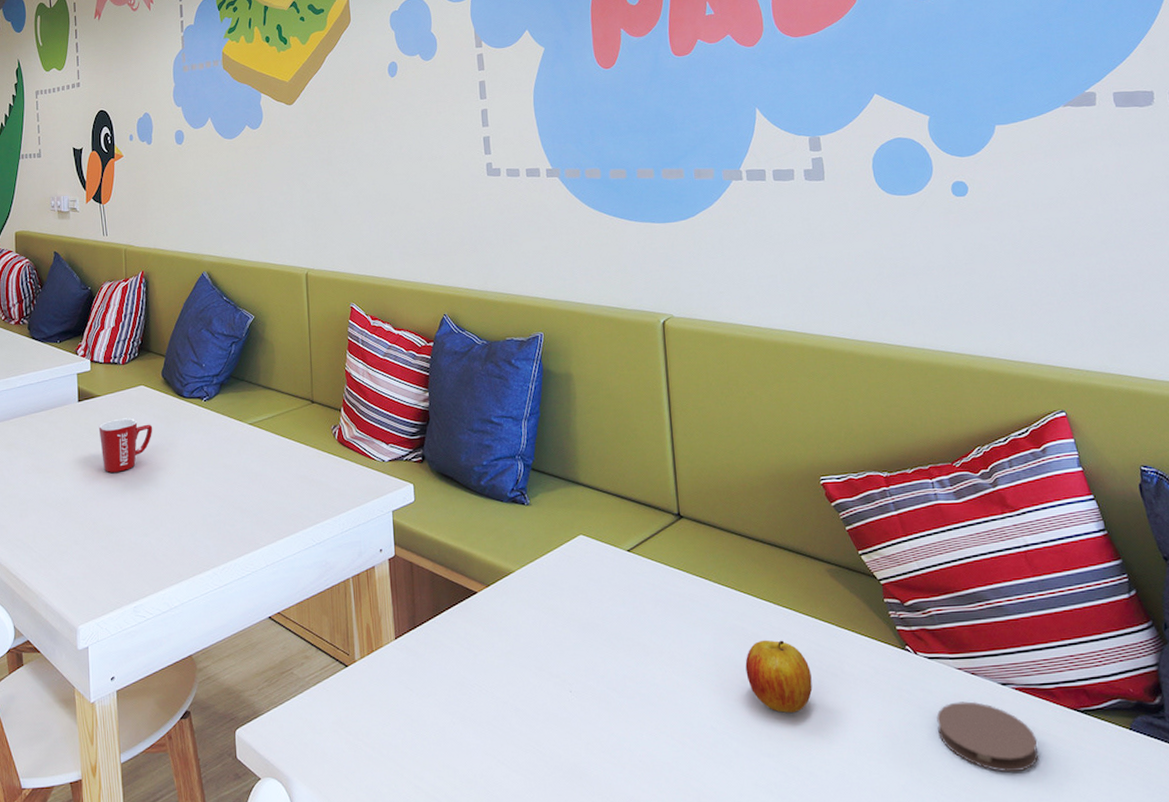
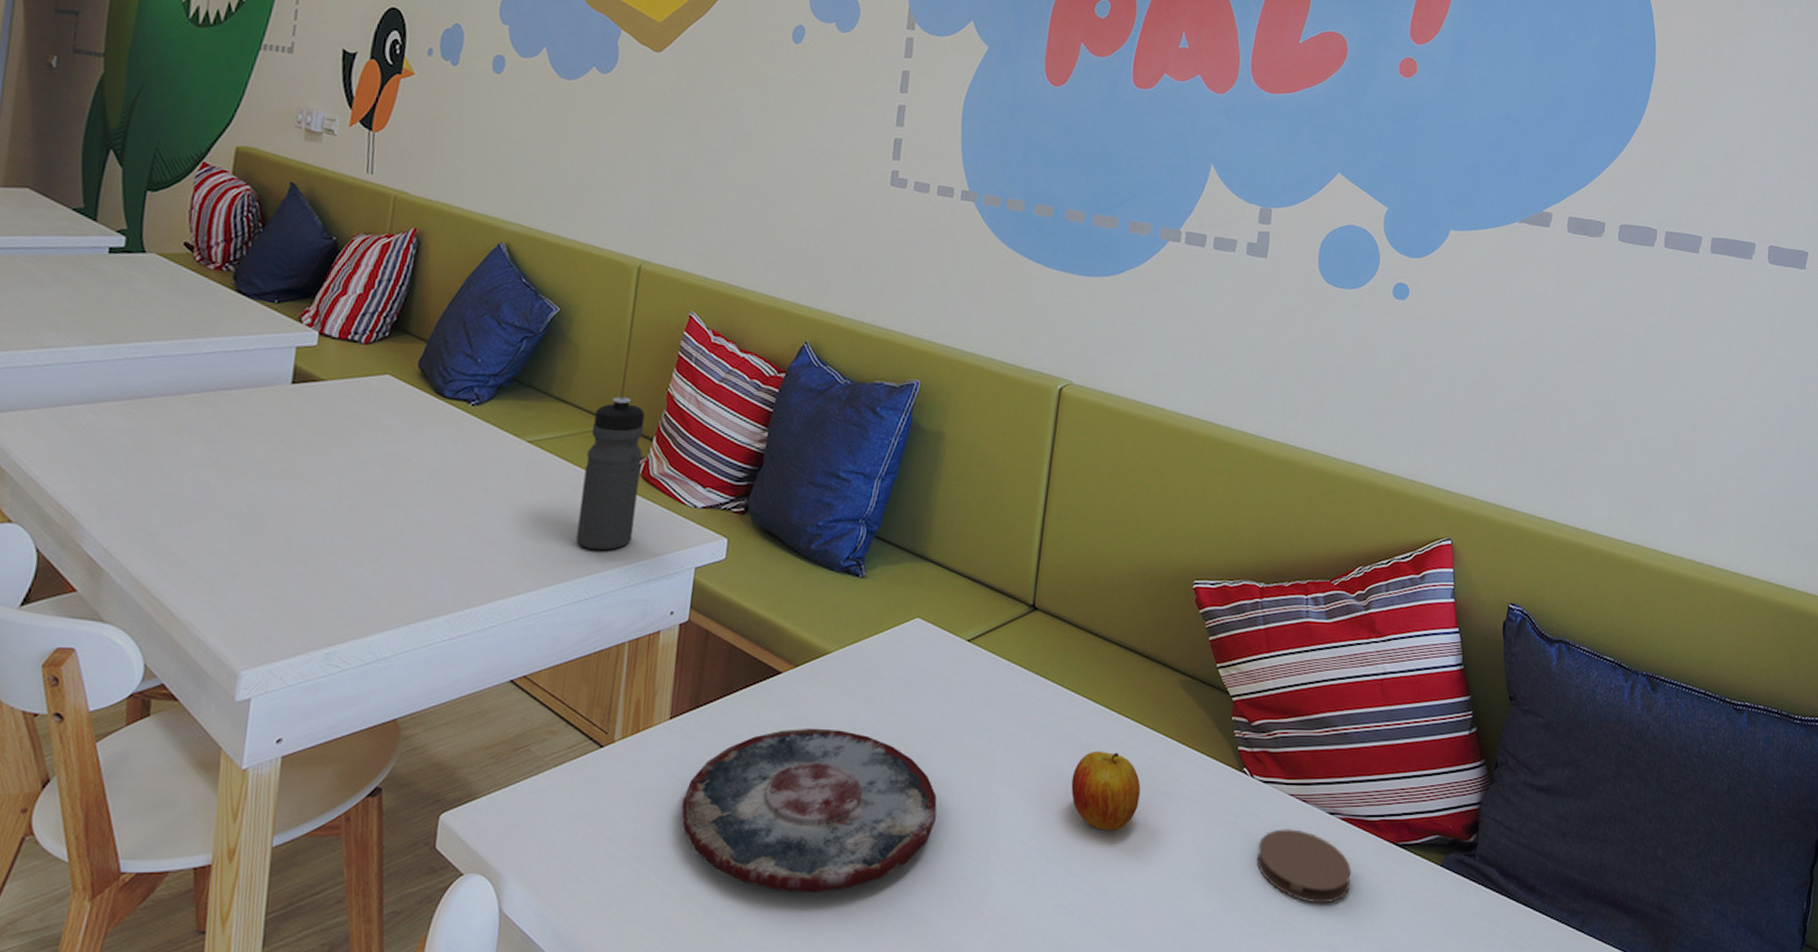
mug: present [98,418,153,473] -> none [313,412,394,481]
water bottle: none [294,379,339,505] -> present [576,397,645,551]
plate: none [418,637,632,782] -> present [682,728,937,893]

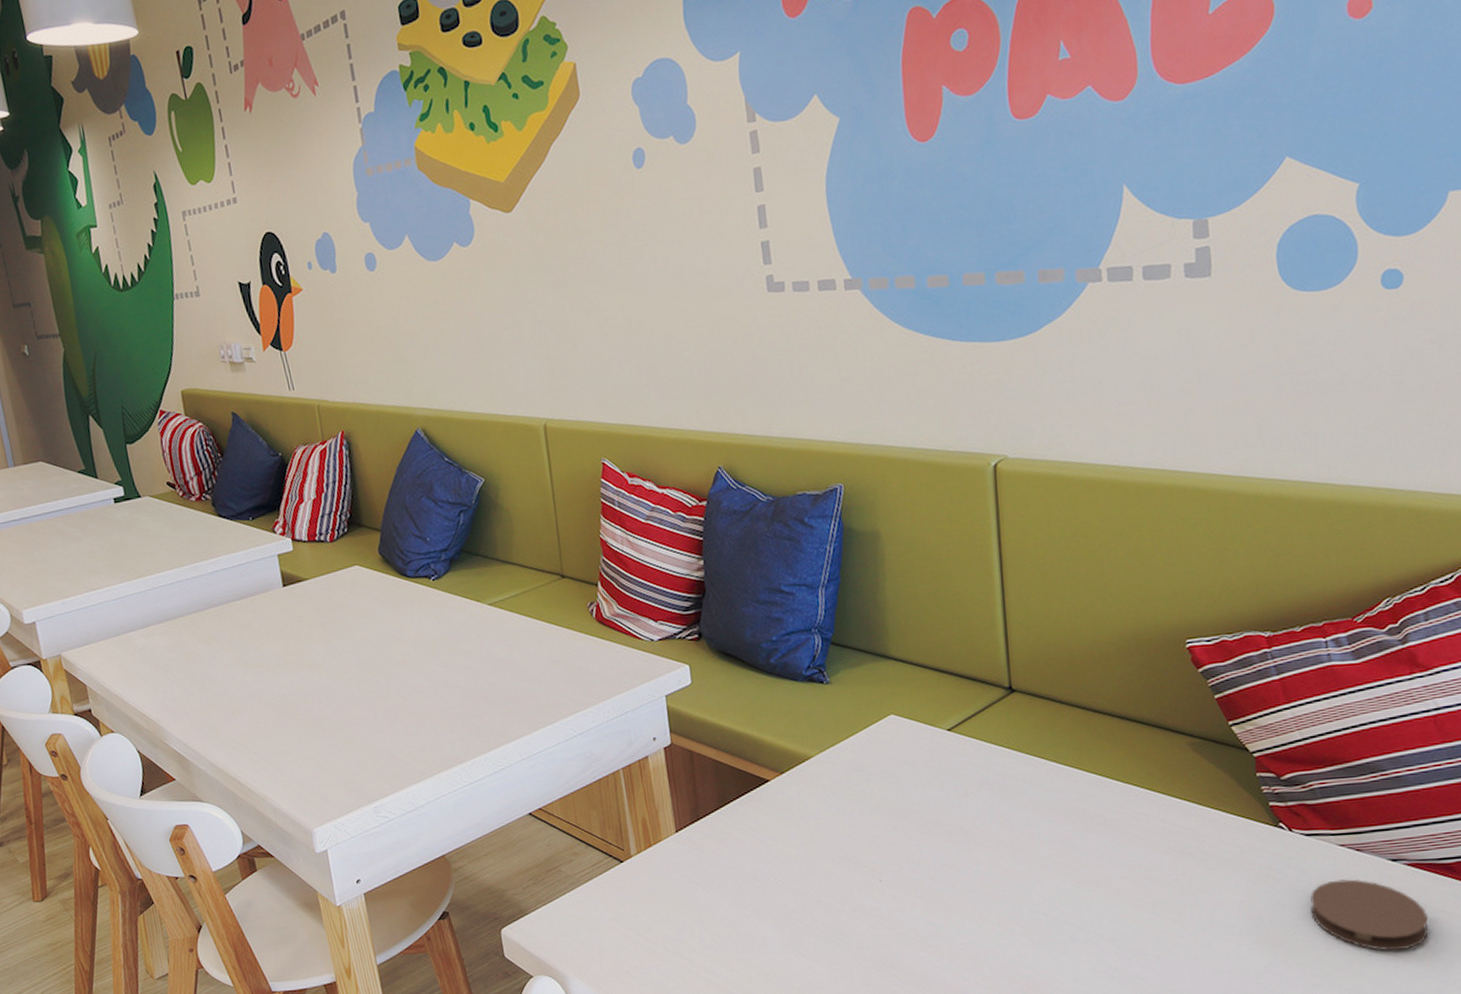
water bottle: present [576,397,645,551] -> none [540,550,602,693]
plate: present [682,728,937,893] -> none [705,826,952,973]
apple: present [1071,750,1141,830] -> none [1086,821,1165,897]

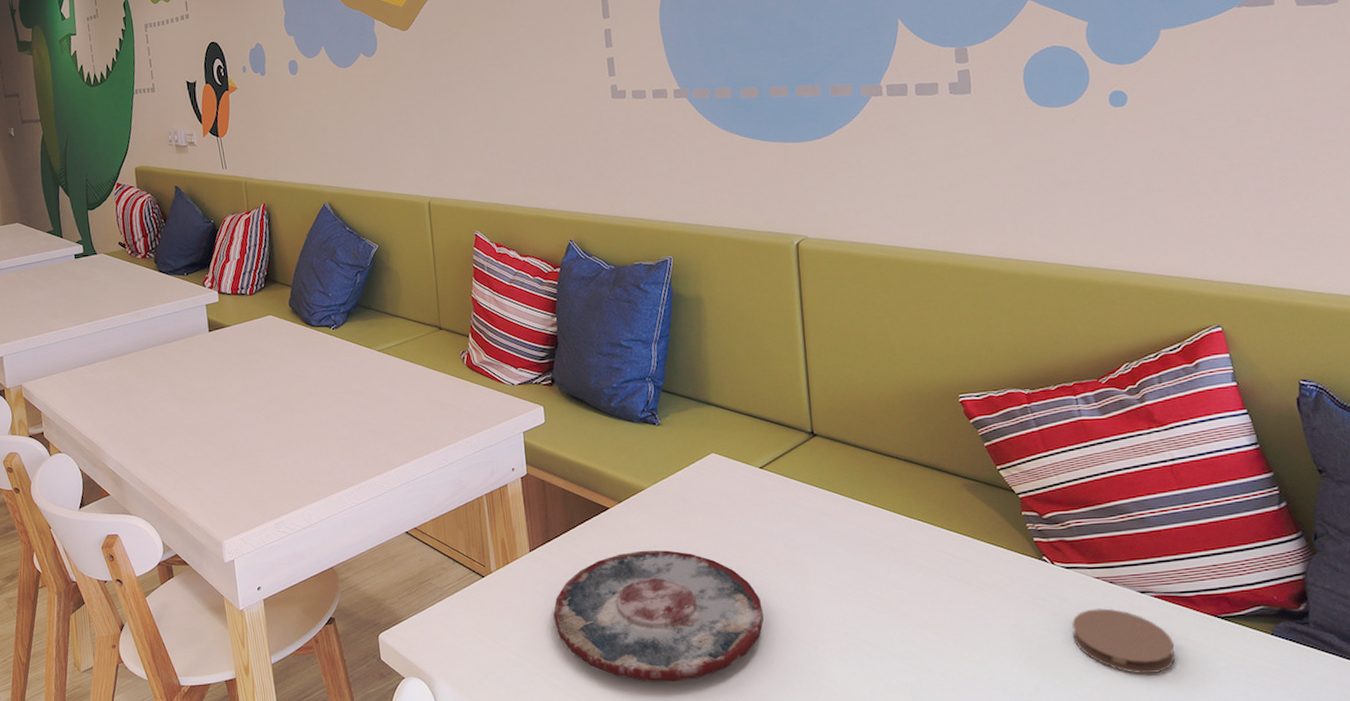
plate: none [705,826,952,973] -> present [553,550,765,682]

